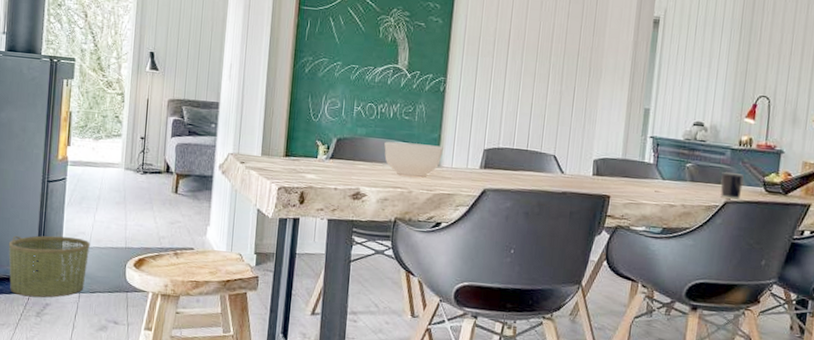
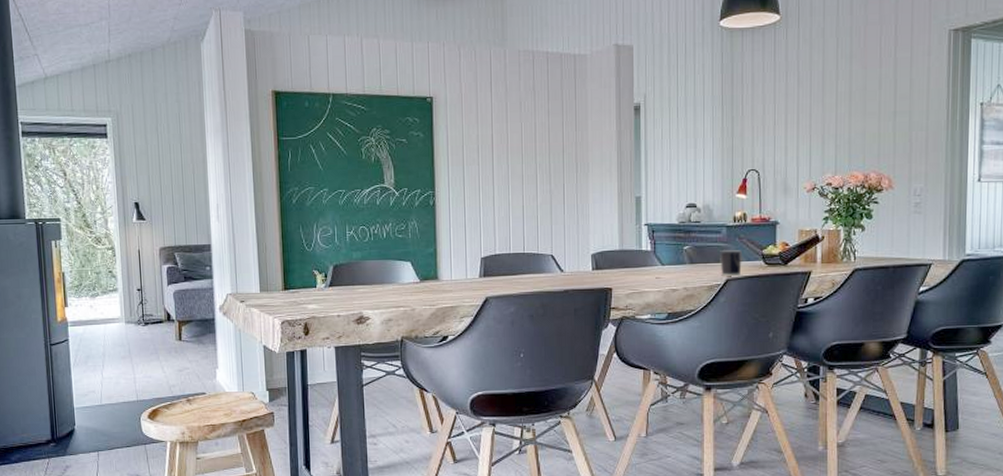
basket: present [8,235,91,298] -> none [20,397,102,462]
bowl: present [384,141,443,177] -> none [381,260,441,295]

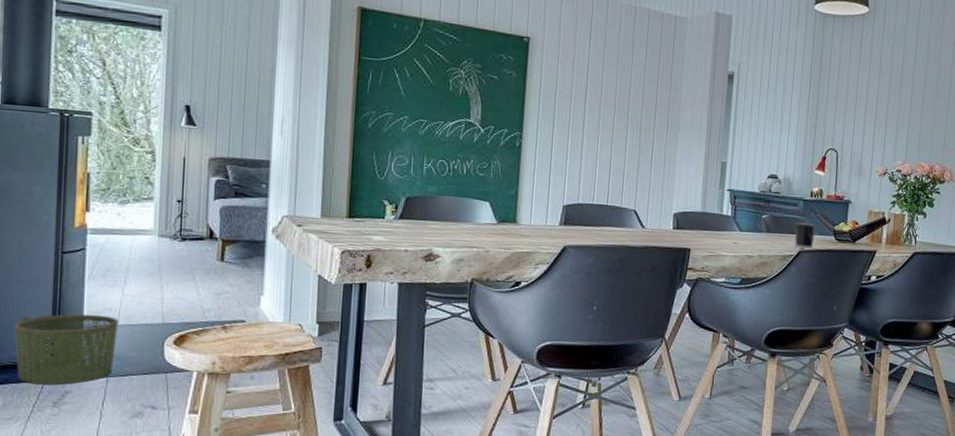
basket: none [20,397,102,462] -> present [13,314,120,385]

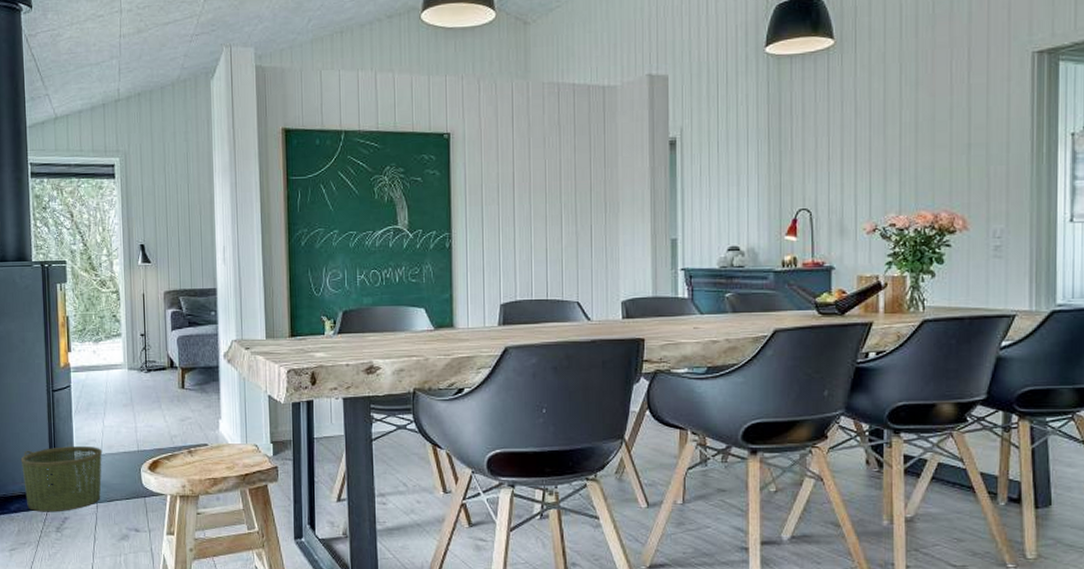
mug: present [794,222,816,249] -> none [767,297,792,328]

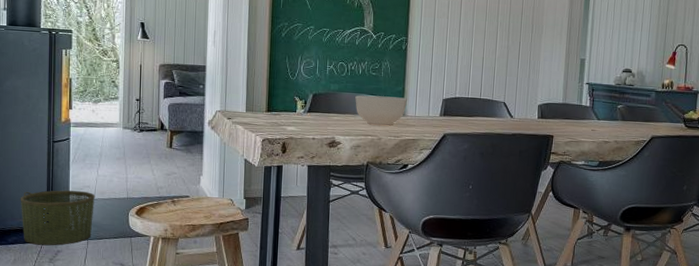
bowl: none [393,306,456,343] -> present [355,95,407,126]

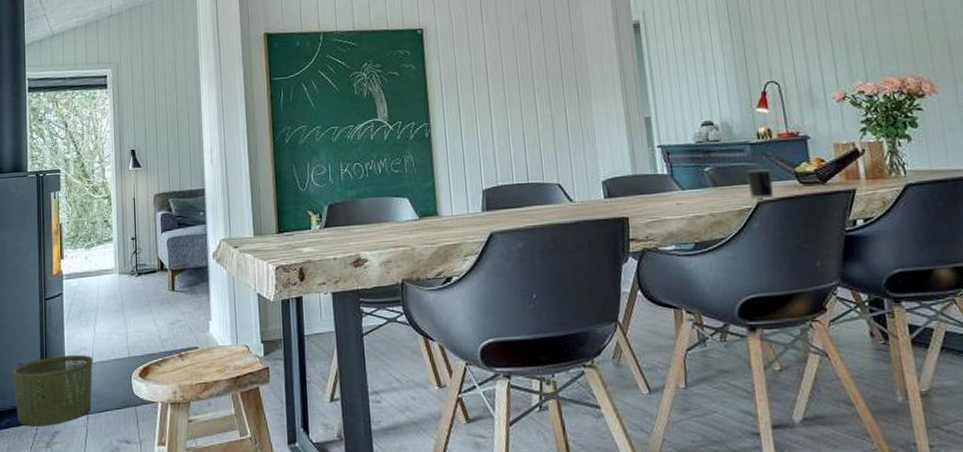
bowl: present [355,95,407,126] -> none [378,194,440,234]
mug: none [647,111,667,136] -> present [746,169,774,200]

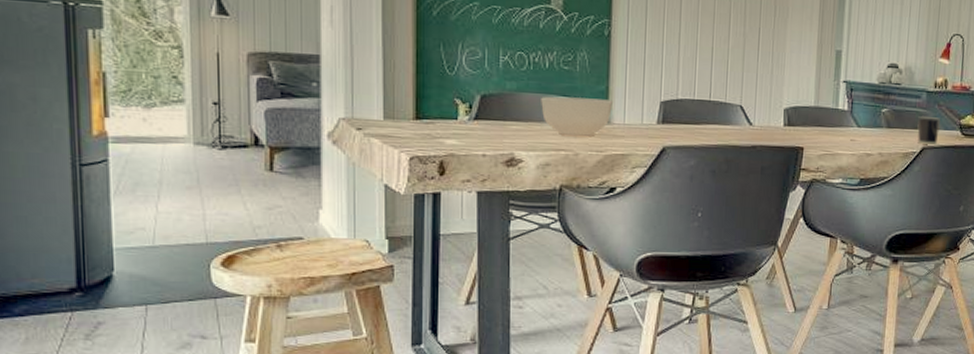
basket: present [12,354,94,427] -> none [29,234,156,316]
bowl: none [378,194,440,234] -> present [541,96,613,137]

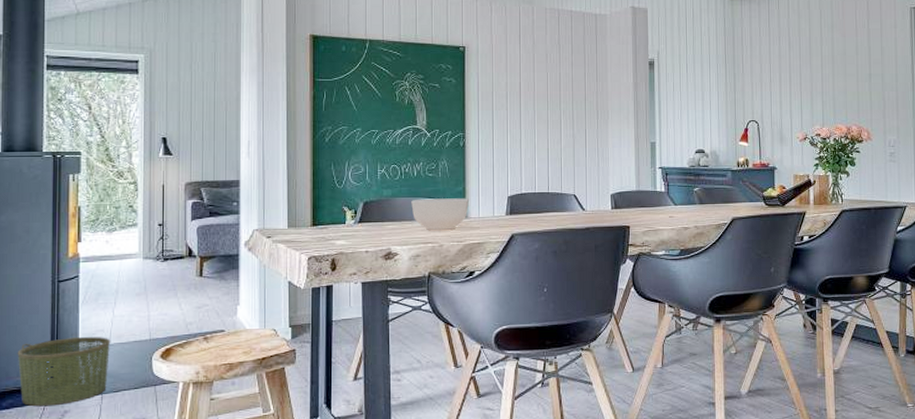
basket: none [29,234,156,316] -> present [17,336,111,407]
mug: present [917,115,940,146] -> none [726,191,746,217]

